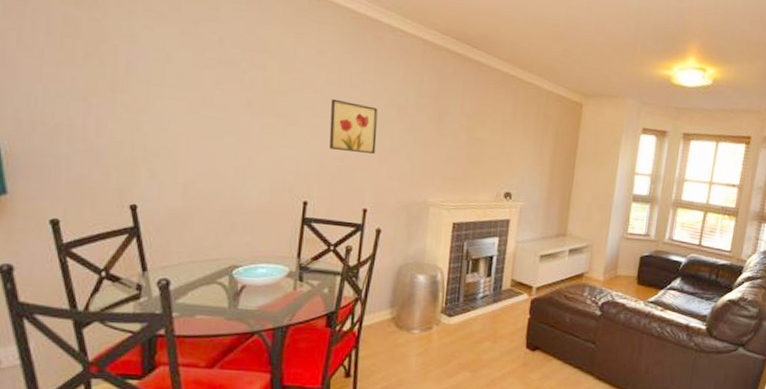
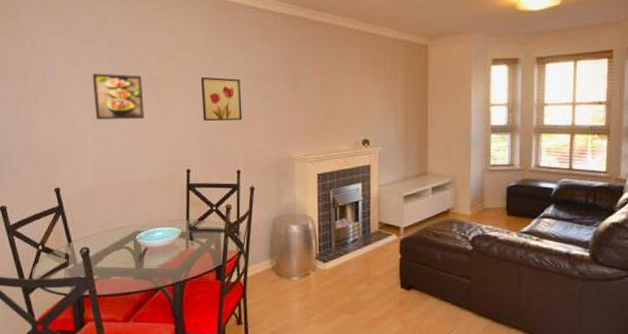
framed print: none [193,73,259,137] -> present [92,73,144,120]

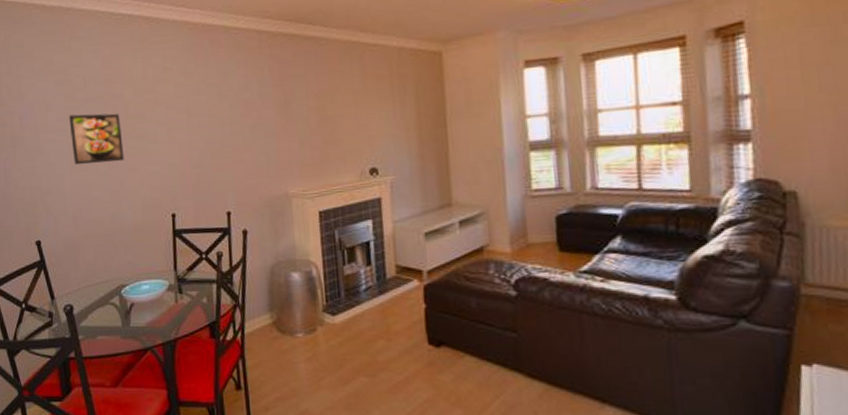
wall art: present [200,76,242,121] -> none [181,108,230,158]

